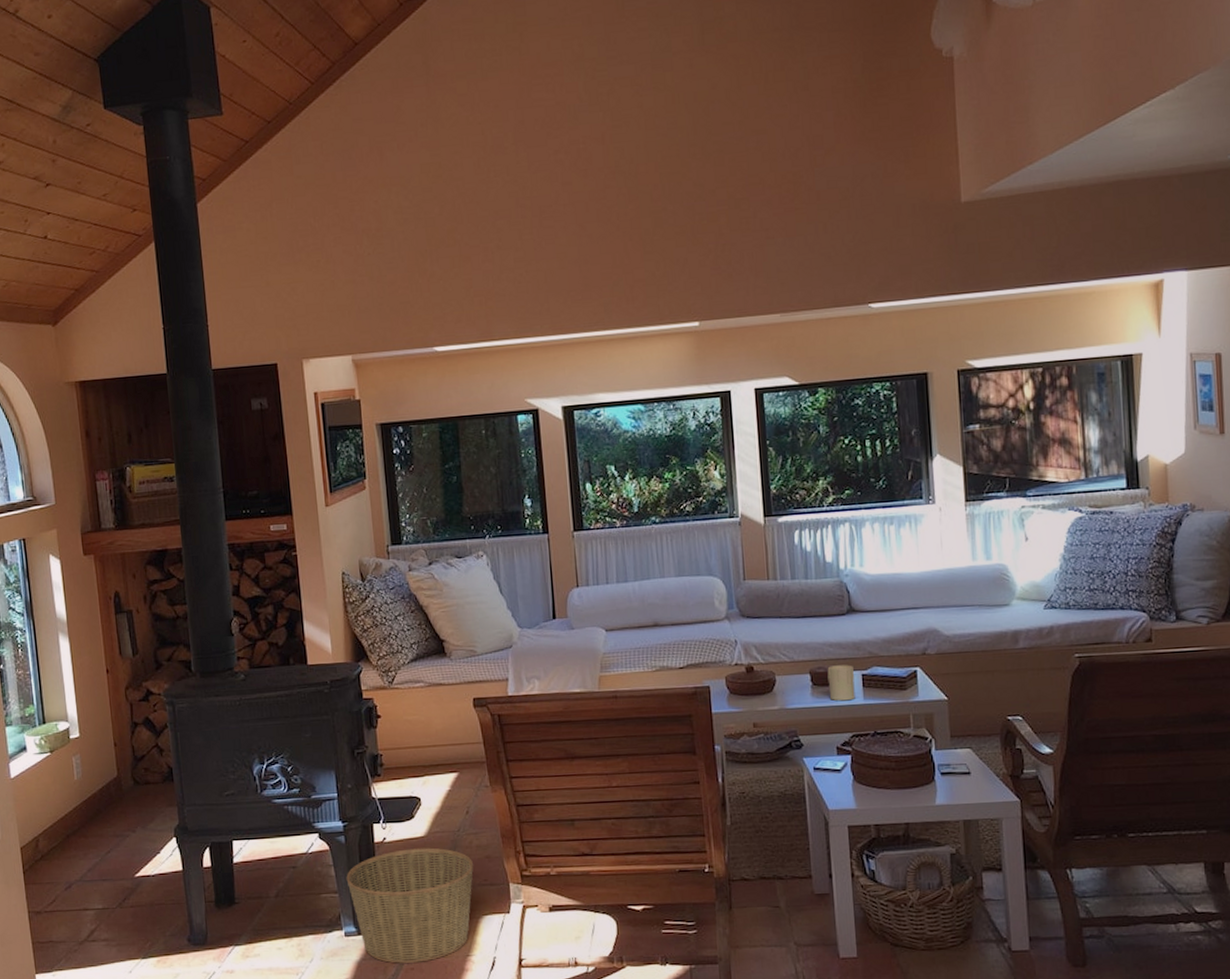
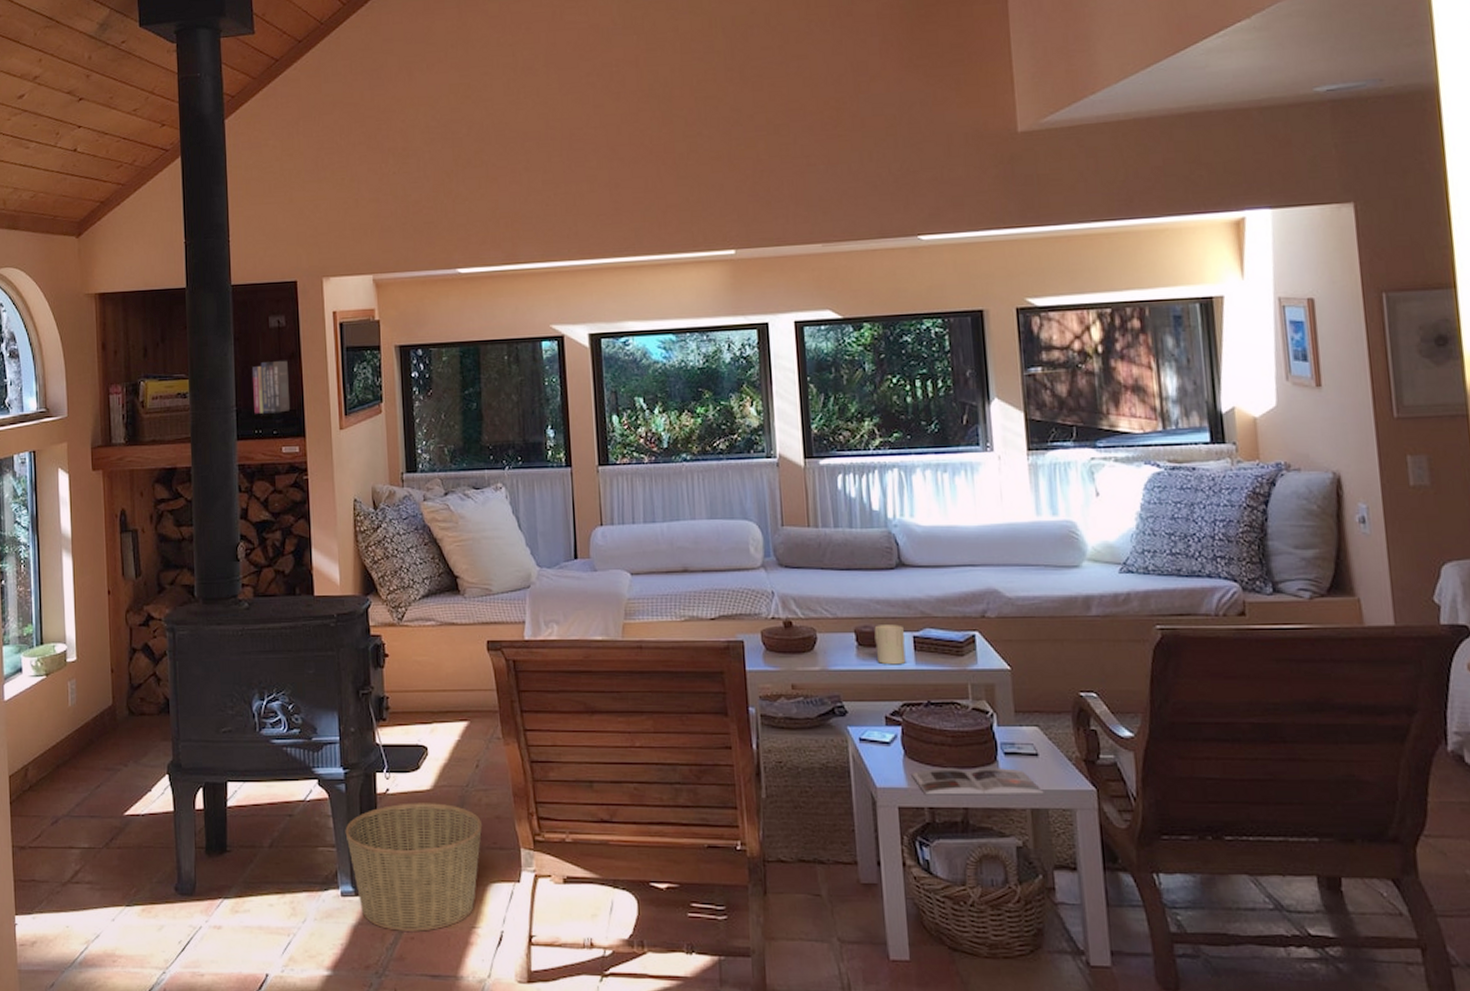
books: none [237,441,276,495] -> present [253,360,290,414]
magazine: none [859,786,975,814] -> present [911,768,1044,795]

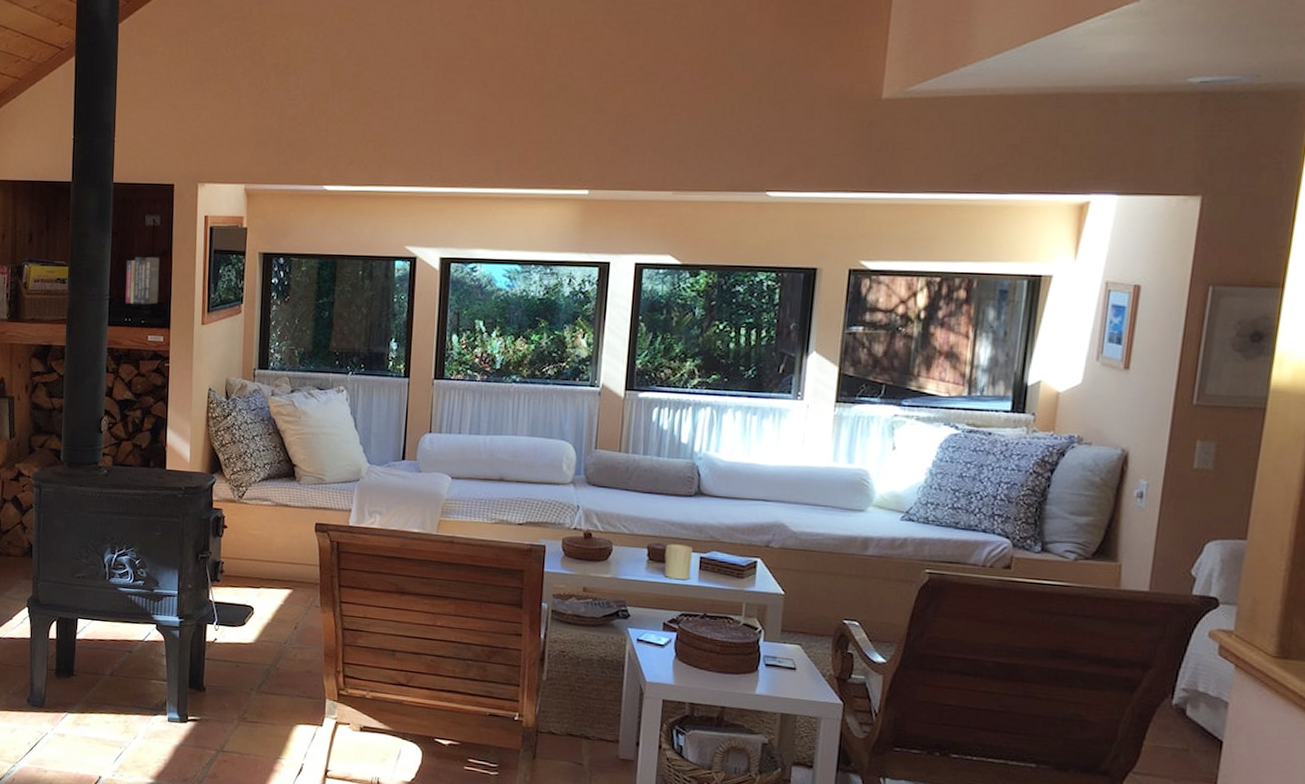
basket: present [345,803,483,931] -> none [176,652,295,757]
magazine: present [911,768,1044,795] -> none [679,670,795,702]

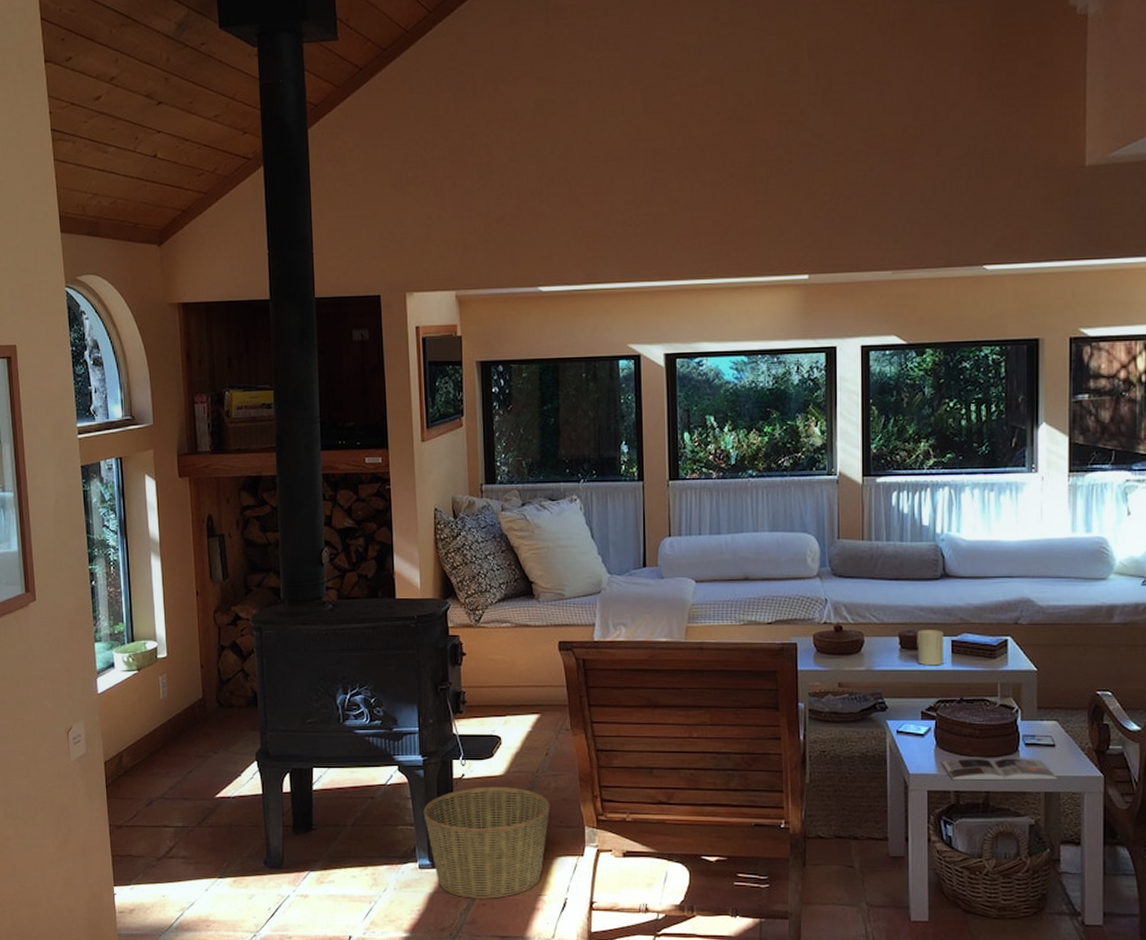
books: present [125,257,159,305] -> none [336,373,373,425]
basket: none [176,652,295,757] -> present [423,786,551,899]
magazine: none [679,670,795,702] -> present [941,757,1057,781]

